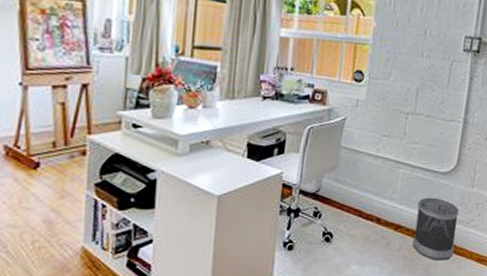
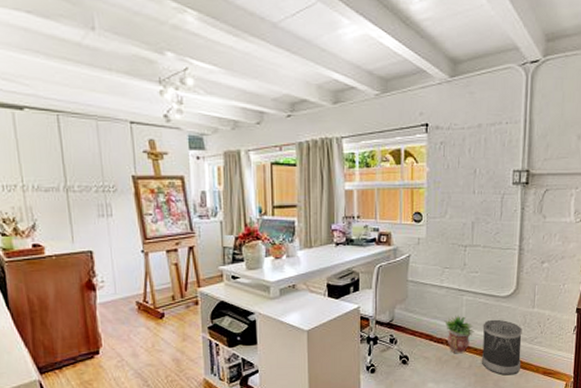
potted plant: none [377,190,409,234] -> present [444,315,475,354]

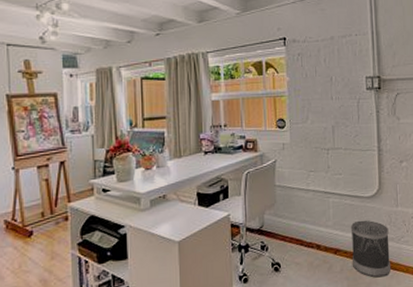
potted plant: present [444,315,475,354] -> none [313,218,343,258]

